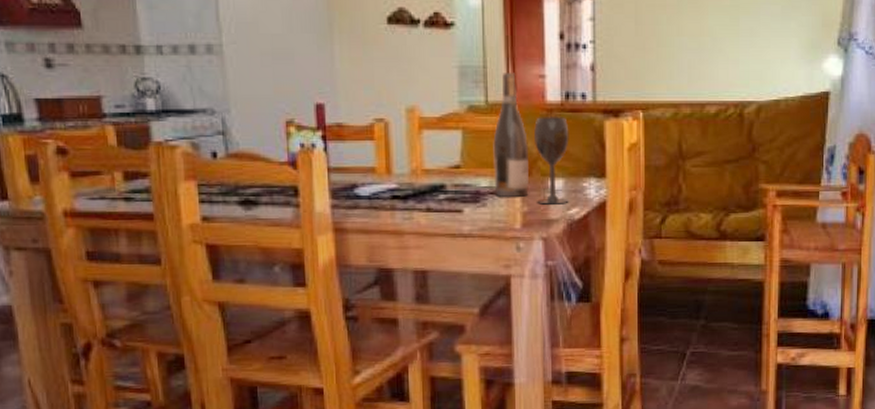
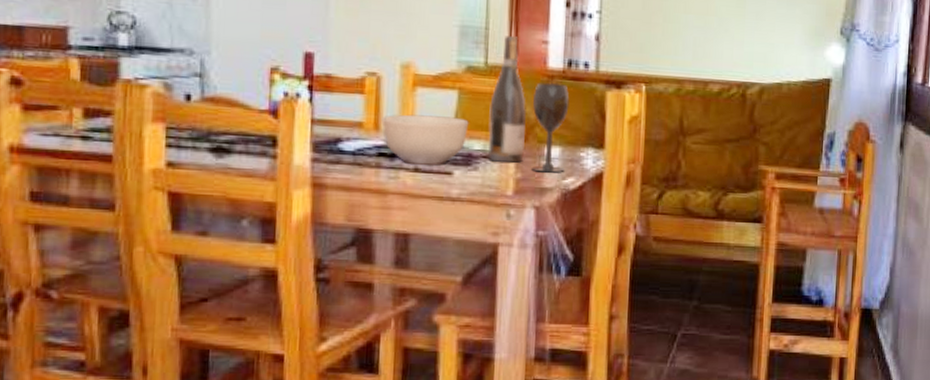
bowl: none [392,157,475,206] -> present [381,114,469,166]

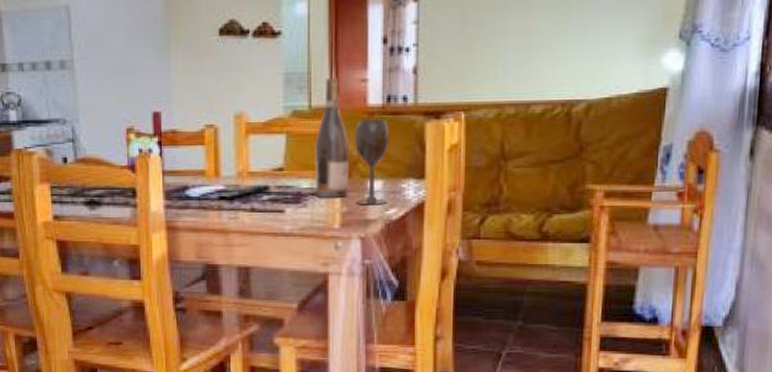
bowl: present [381,114,469,166] -> none [221,159,297,206]

